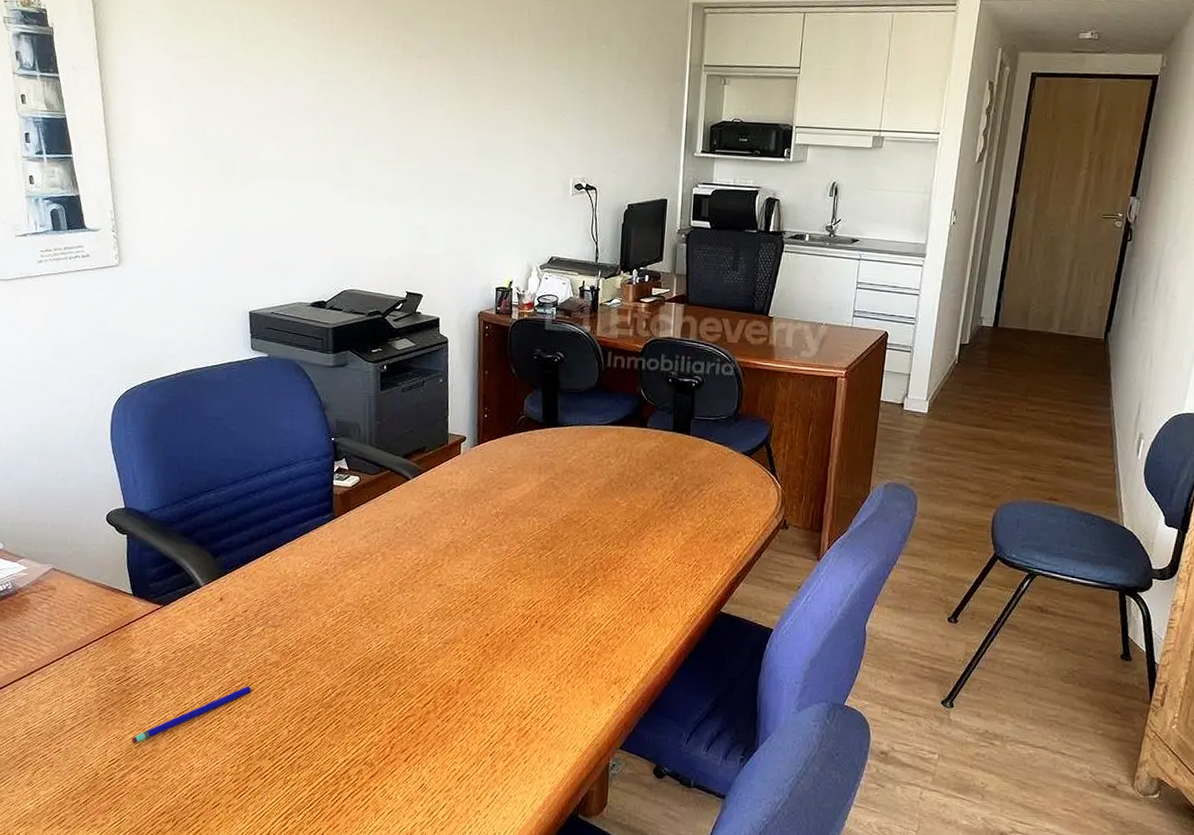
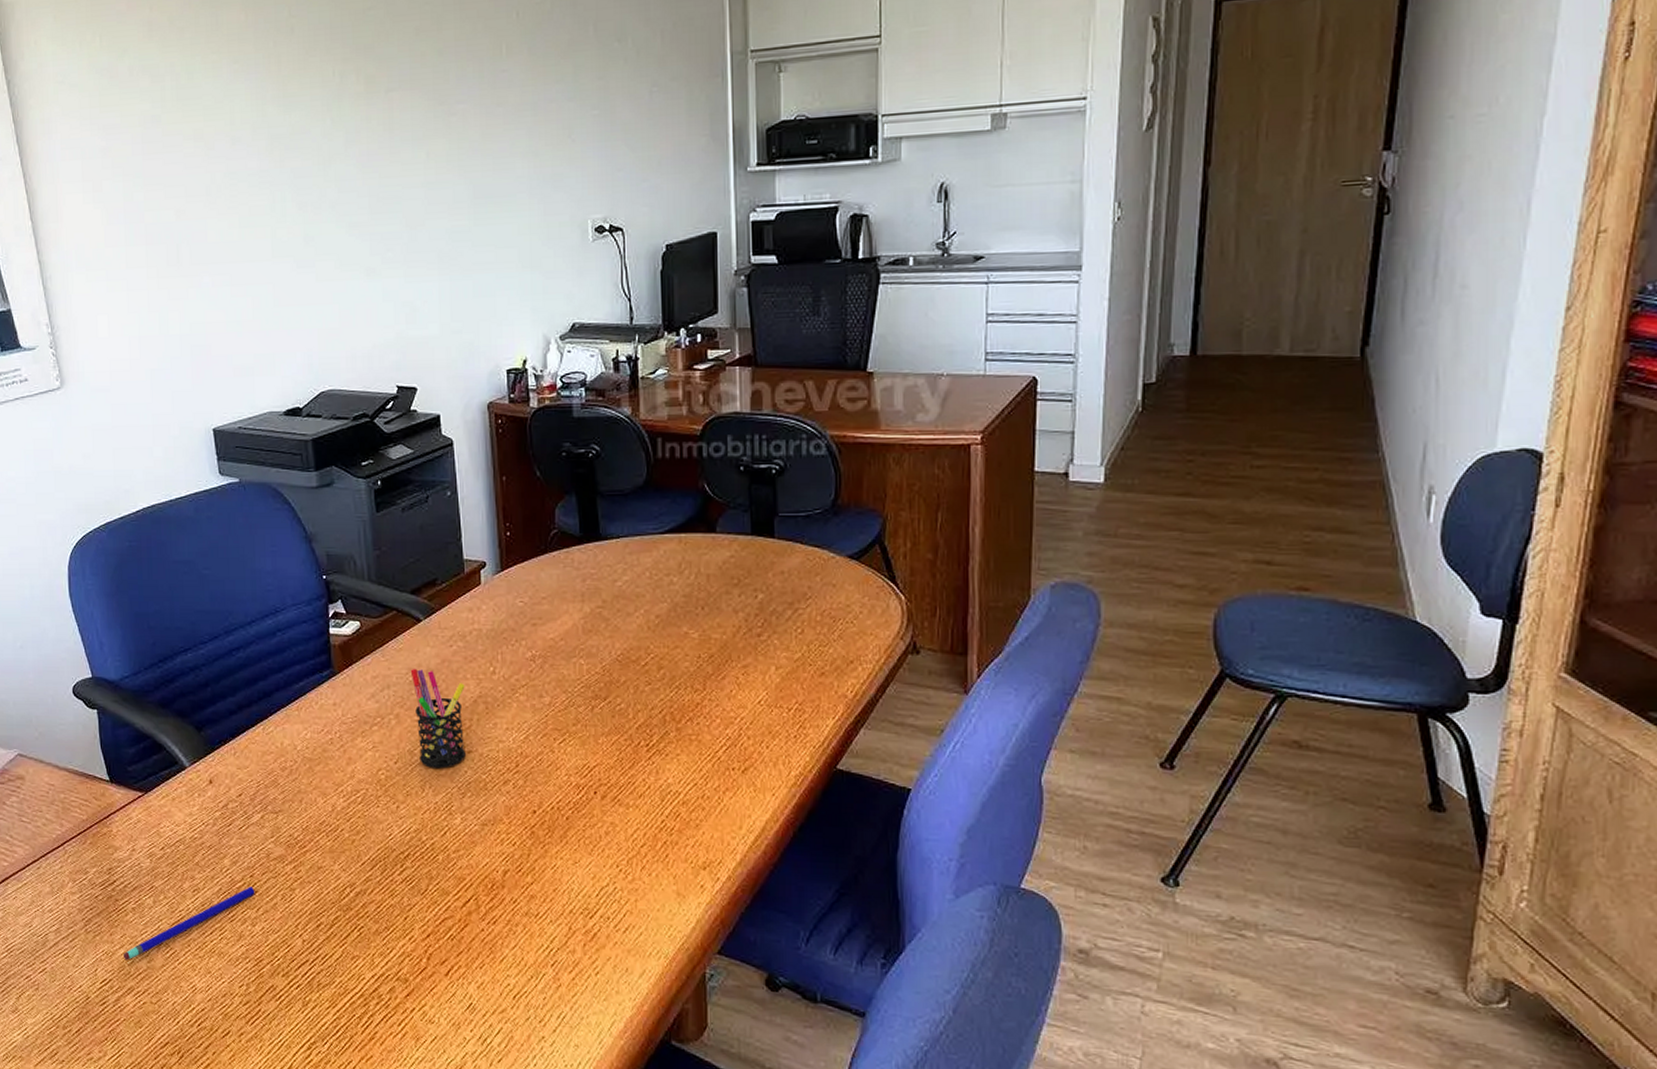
pen holder: none [397,516,441,598] -> present [410,668,466,769]

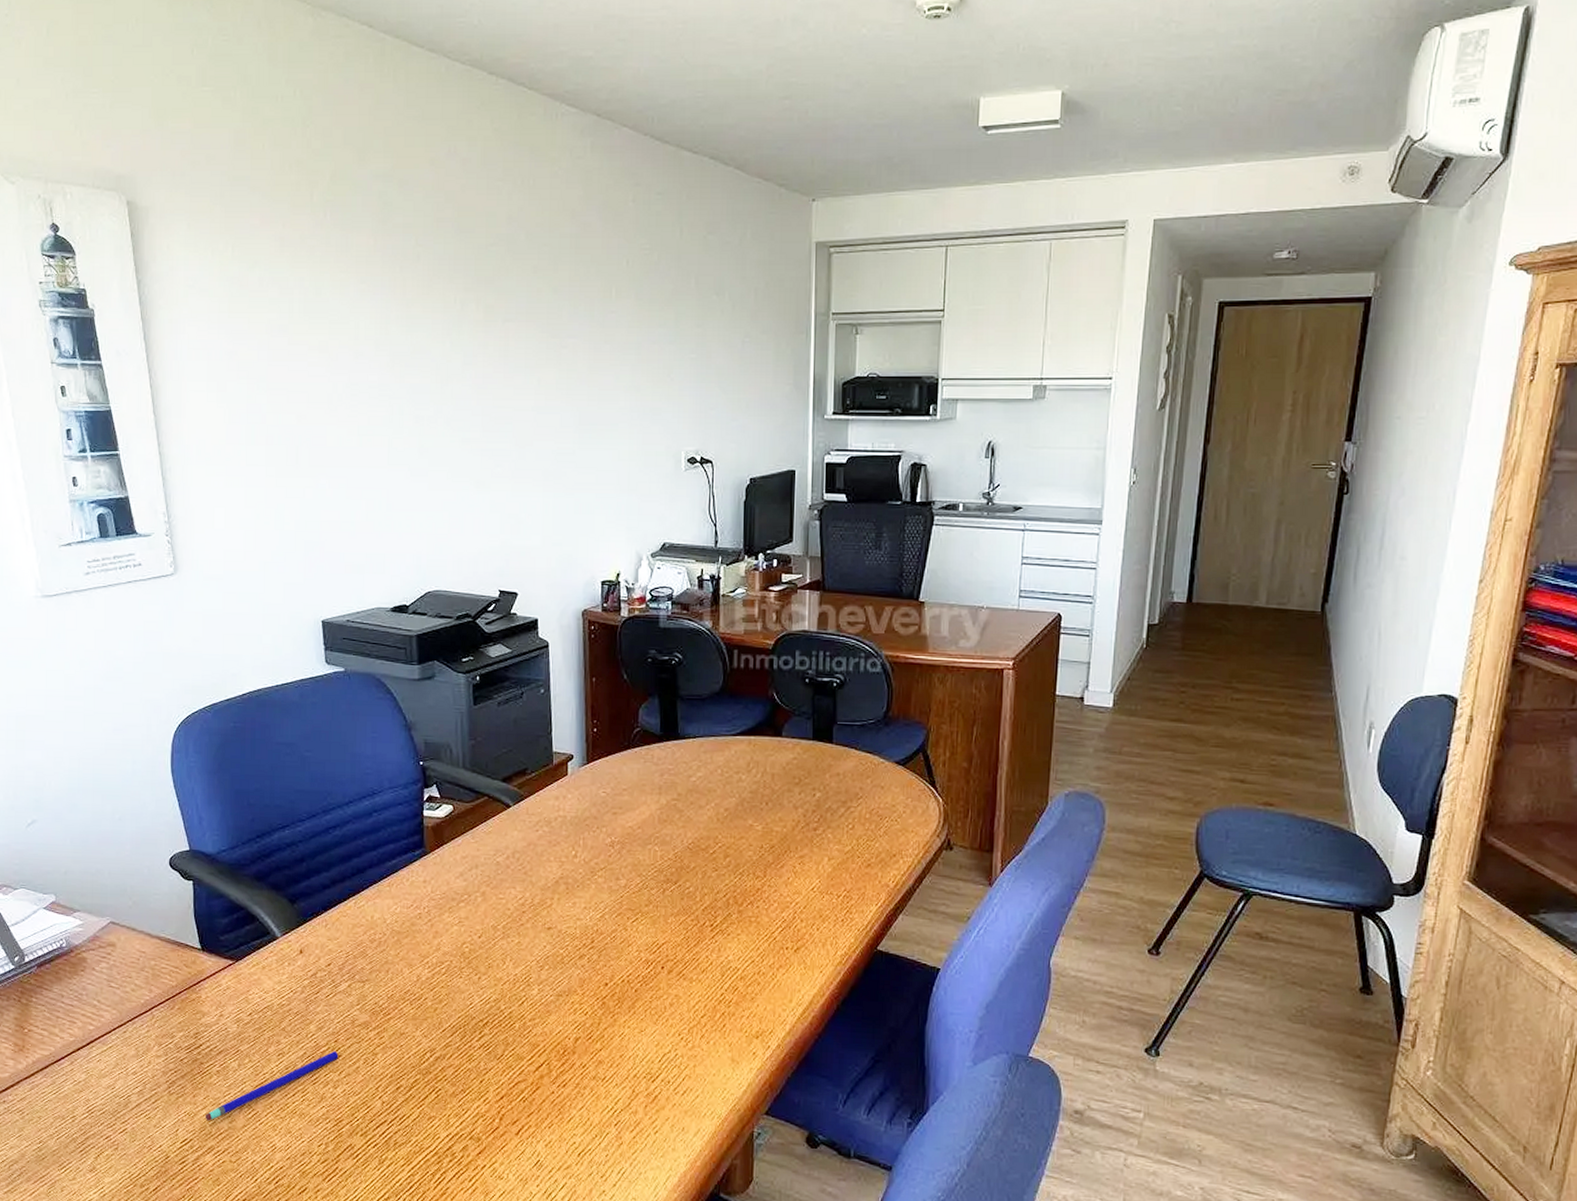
pen holder: present [410,668,466,769] -> none [498,850,548,943]

